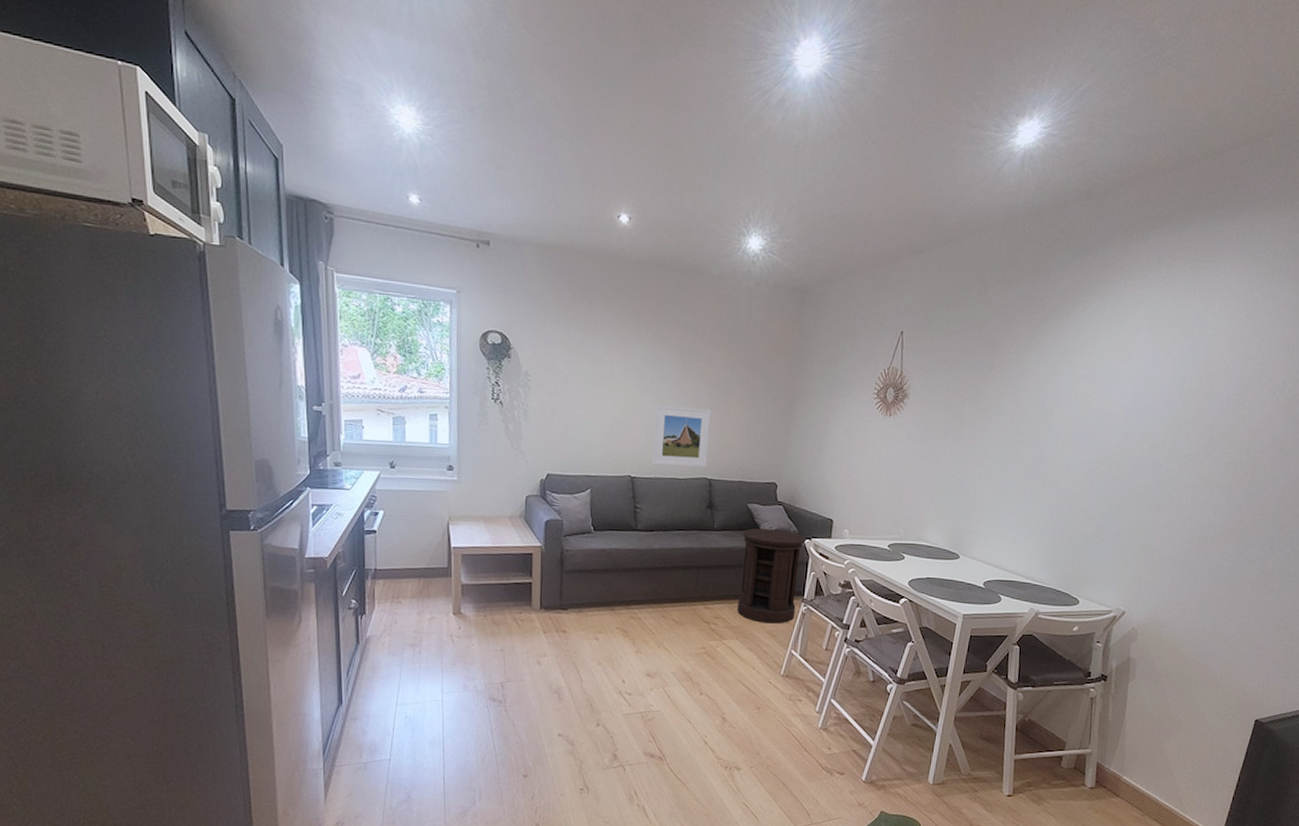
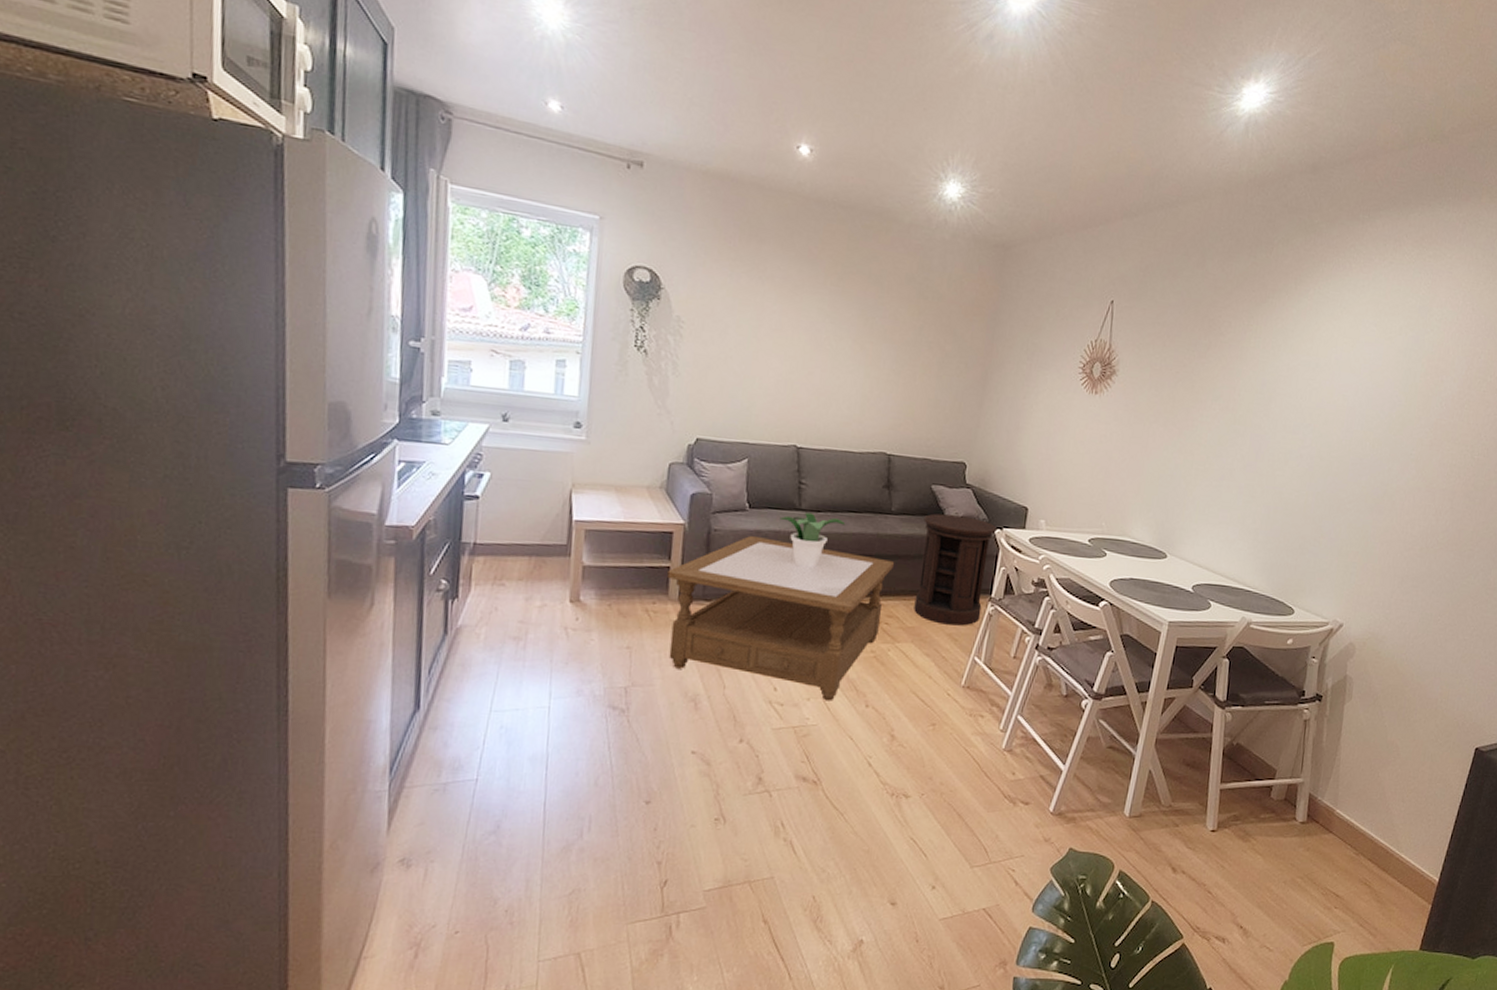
coffee table: none [530,553,719,691] -> present [667,535,895,701]
potted plant: none [620,532,676,579] -> present [779,512,846,568]
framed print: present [651,404,711,468] -> none [822,364,894,441]

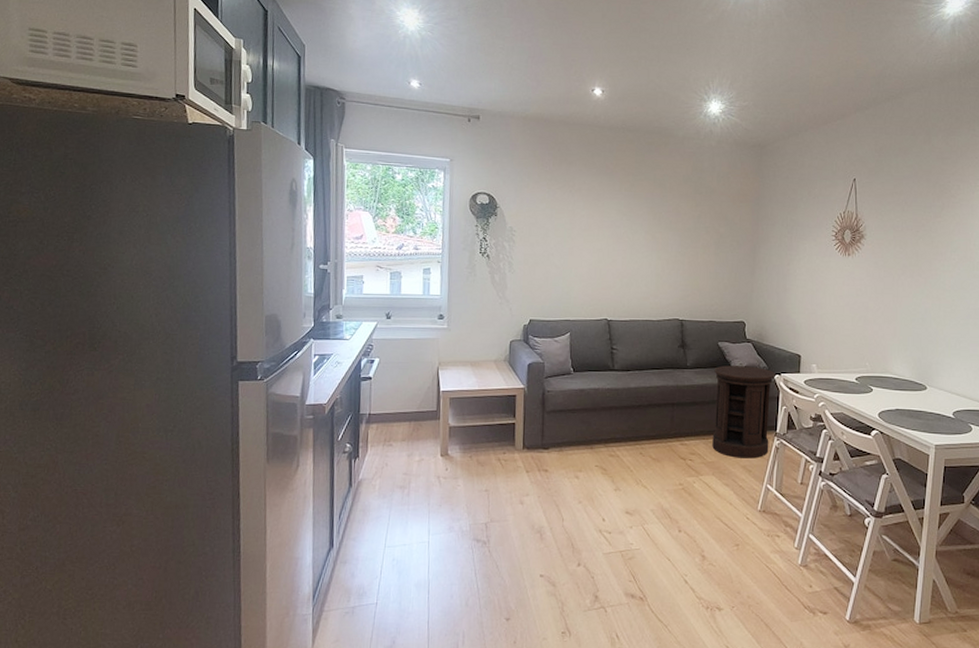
coffee table: present [667,535,895,701] -> none [513,393,693,528]
potted plant: present [779,512,846,568] -> none [598,372,651,417]

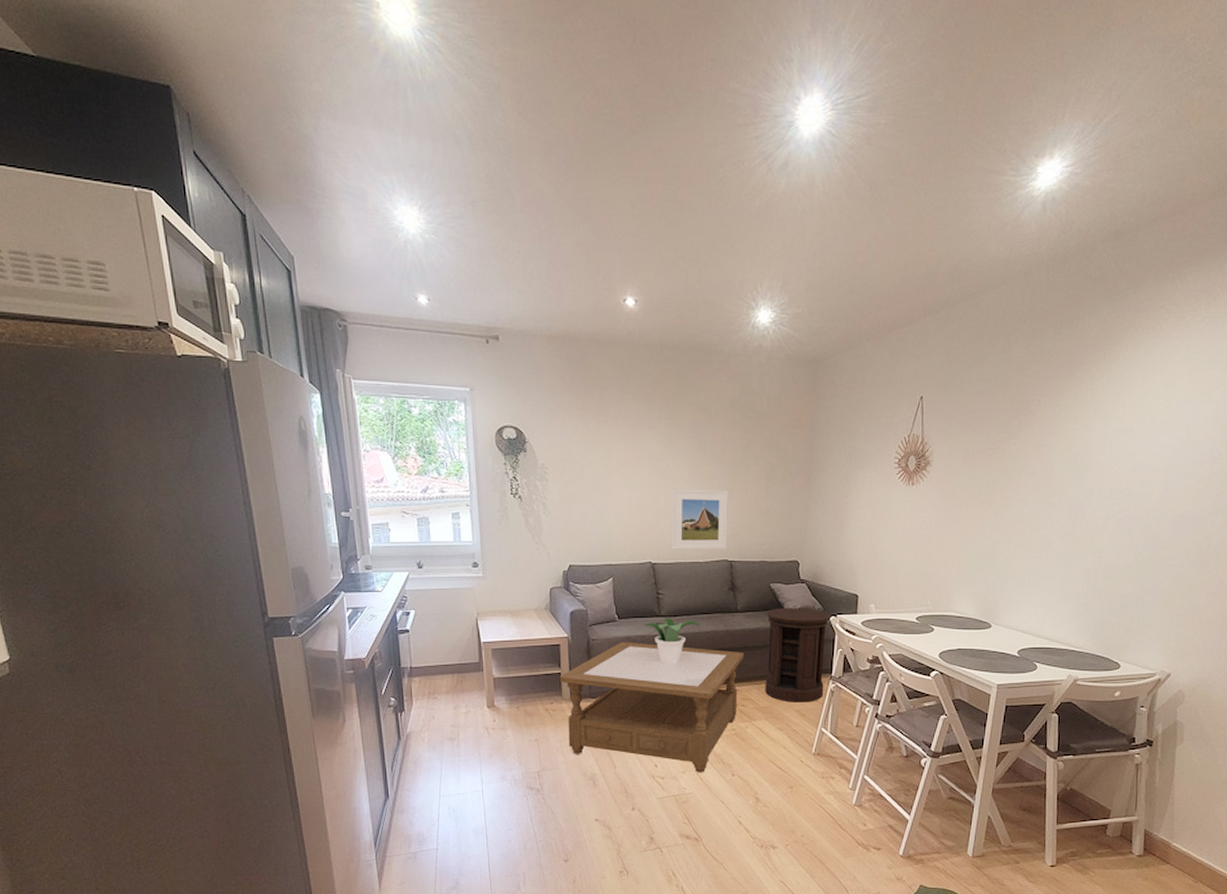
coffee table: none [513,393,693,528] -> present [559,641,745,773]
potted plant: none [598,372,651,417] -> present [644,618,700,664]
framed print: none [626,252,680,310] -> present [671,488,728,550]

